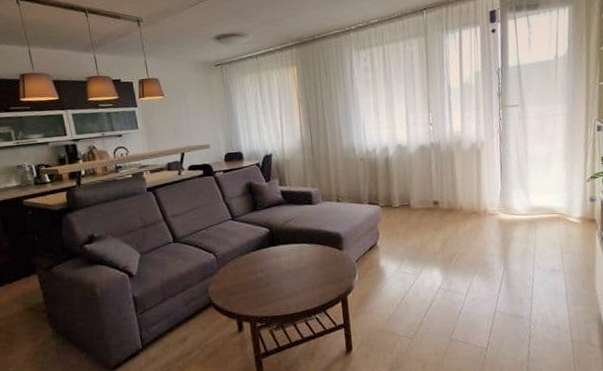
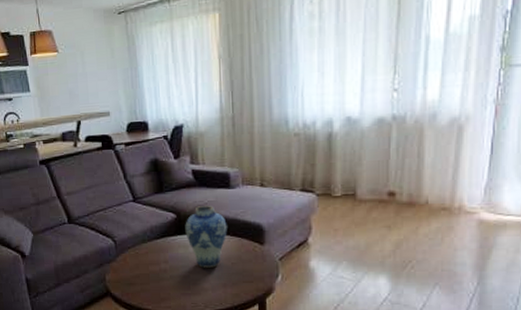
vase: none [277,220,313,274] -> present [185,206,227,268]

